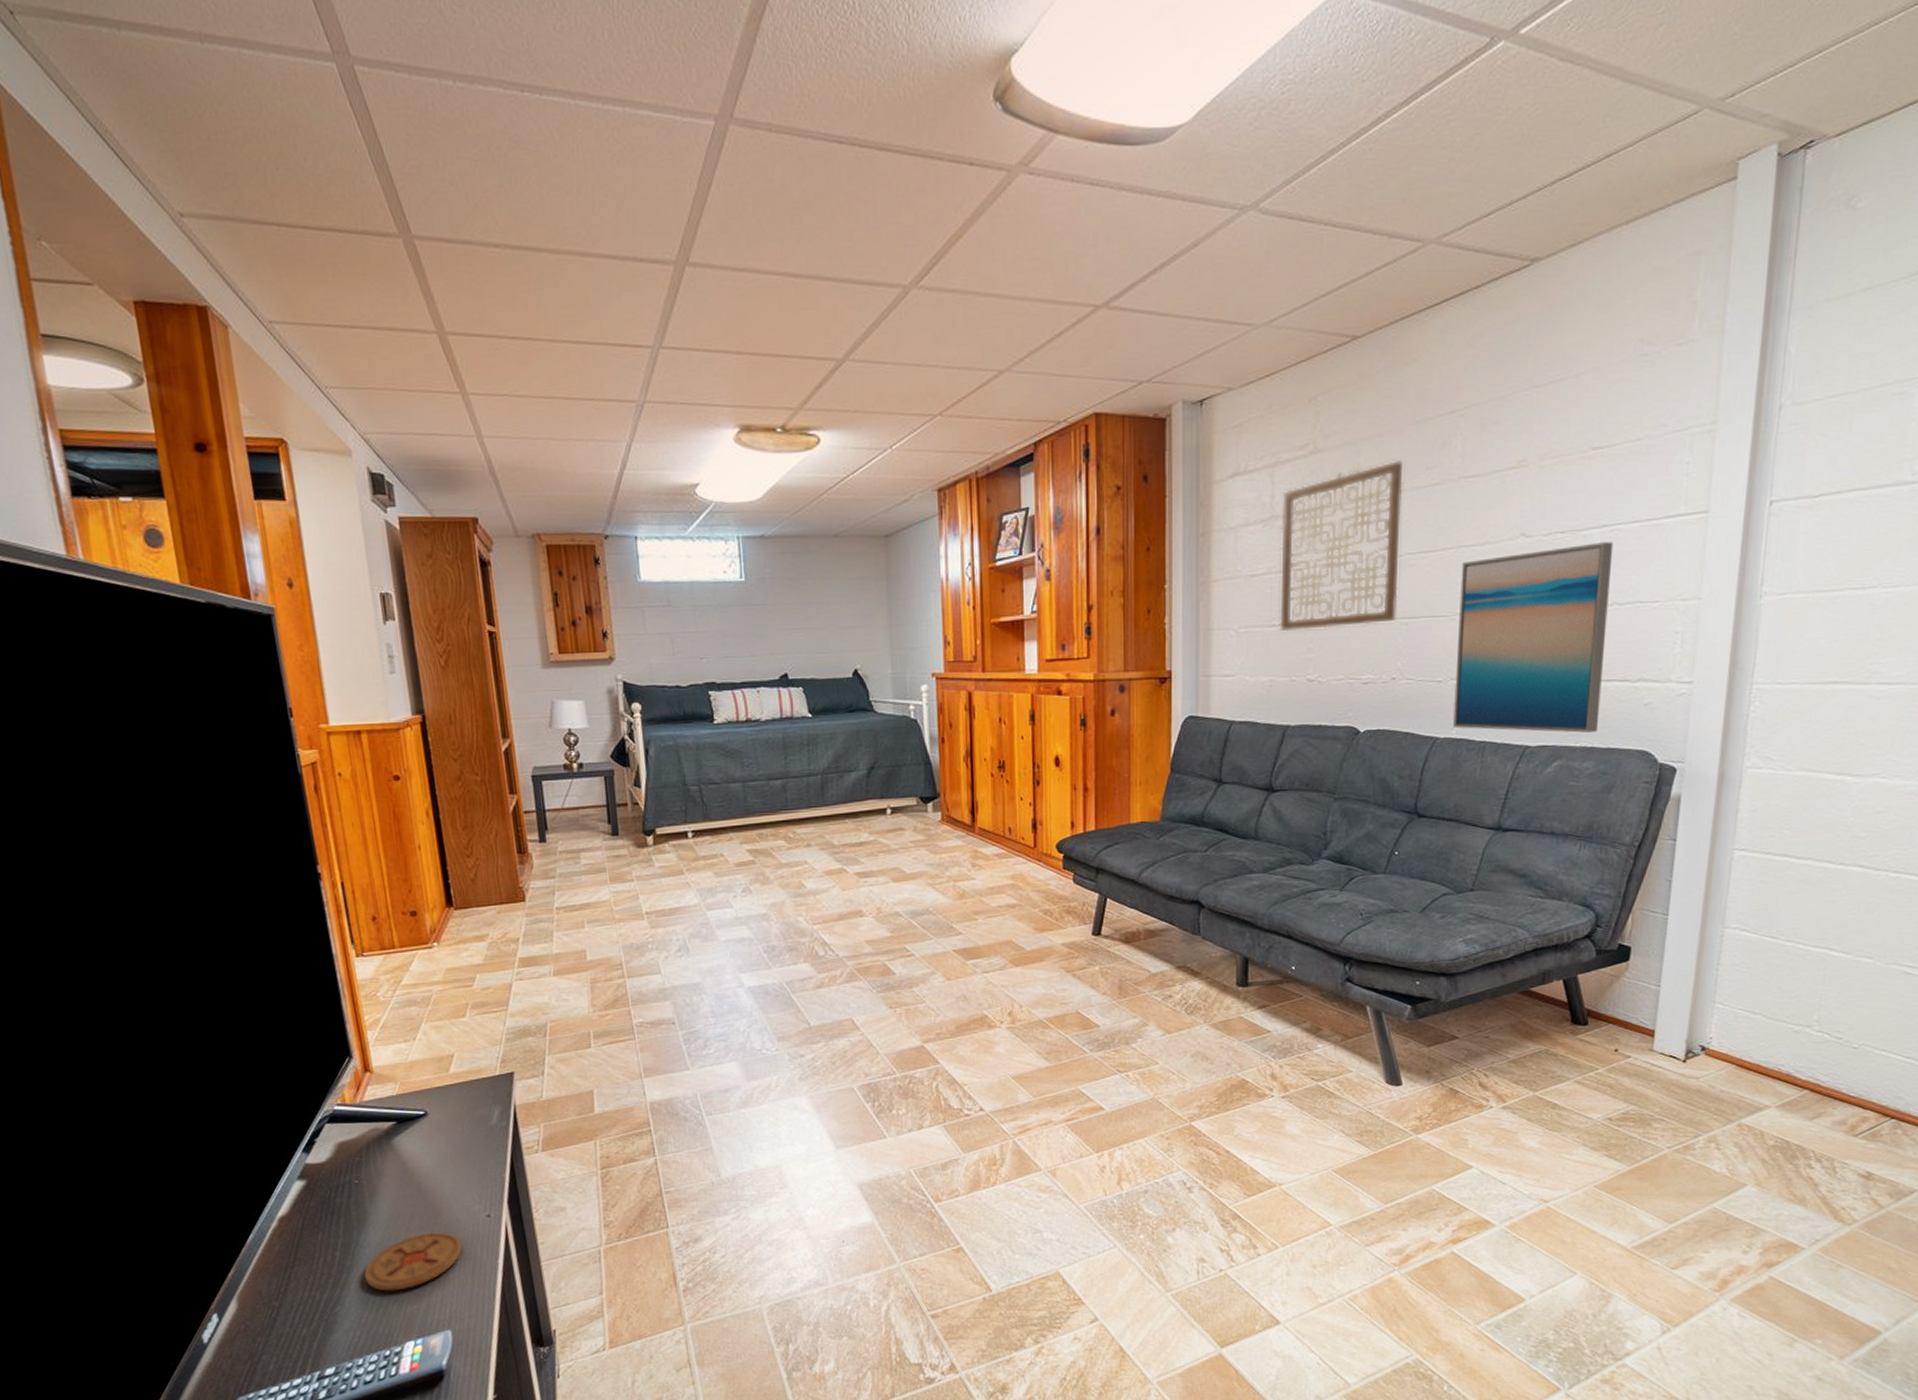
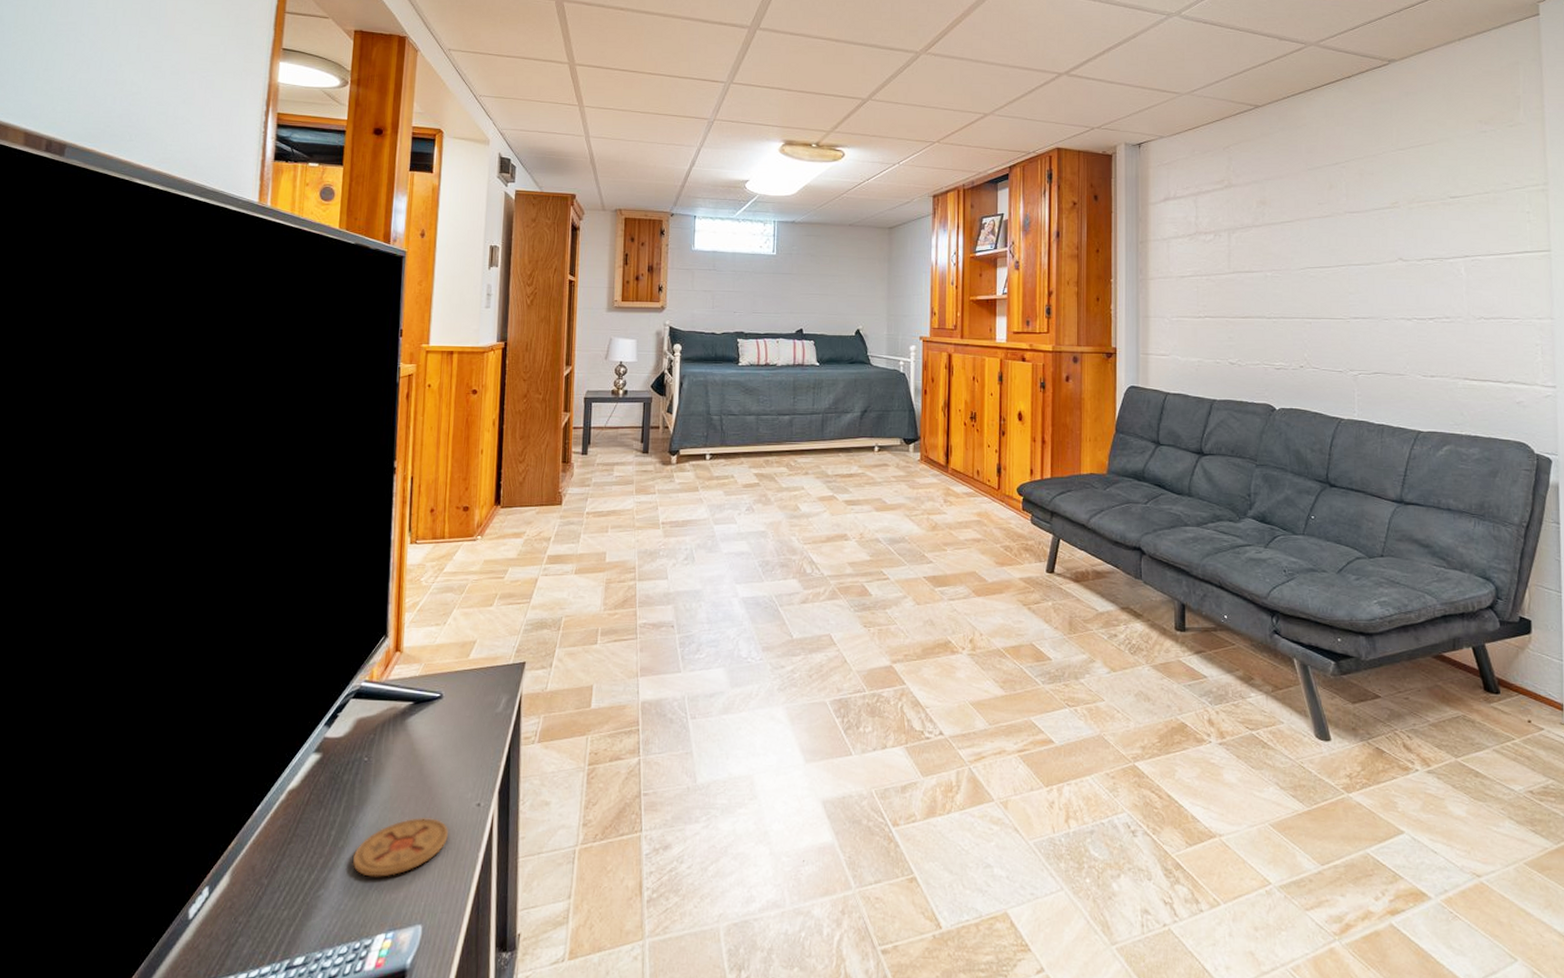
wall art: present [1280,461,1403,632] -> none [1204,197,1302,323]
wall art: present [1453,542,1614,733] -> none [1352,269,1480,423]

